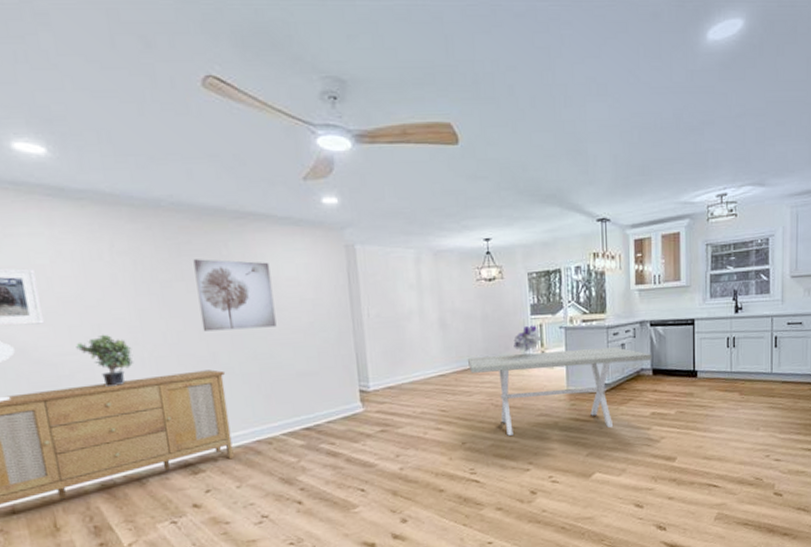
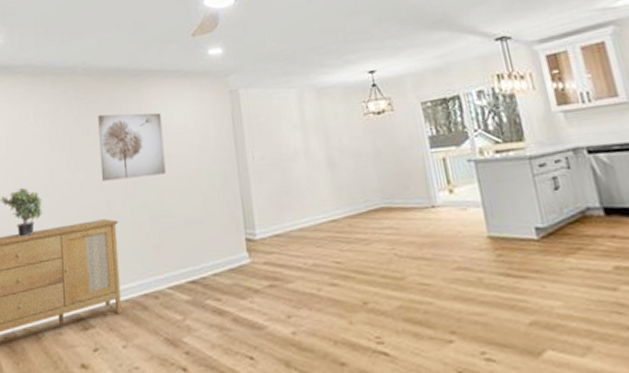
dining table: present [468,347,652,436] -> none [362,181,600,295]
bouquet: present [513,325,543,352] -> none [413,159,449,191]

